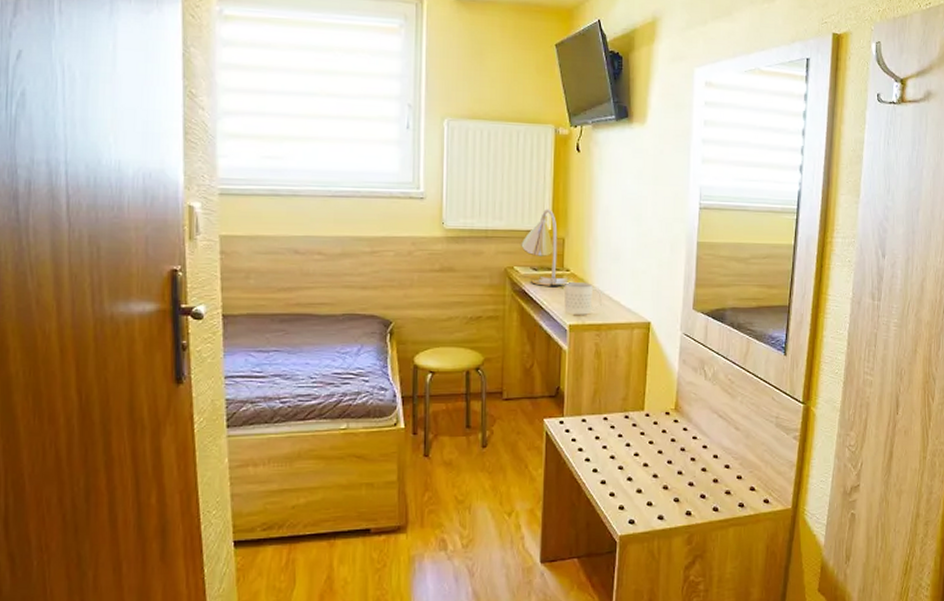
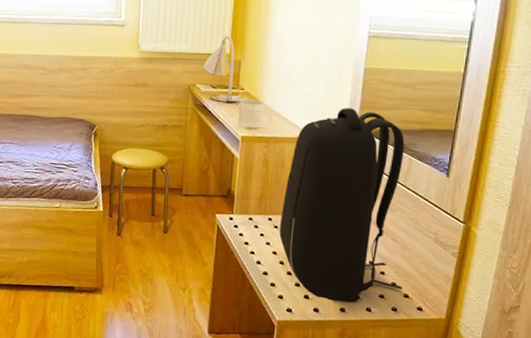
backpack: none [616,287,748,504] -> present [279,108,405,303]

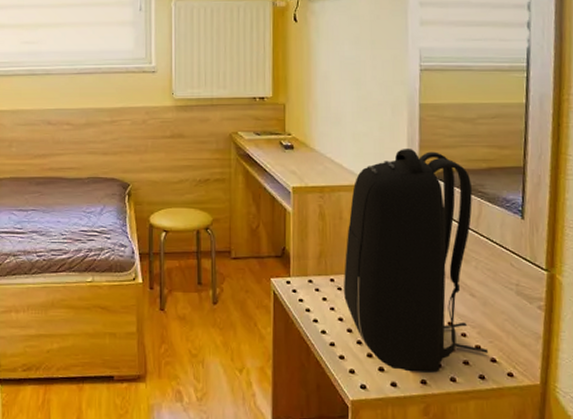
table lamp: present [203,35,249,104] -> none [244,76,297,151]
mug: present [237,99,272,129] -> none [286,146,324,178]

